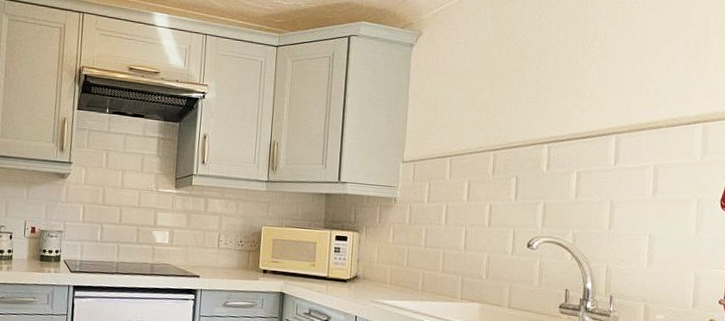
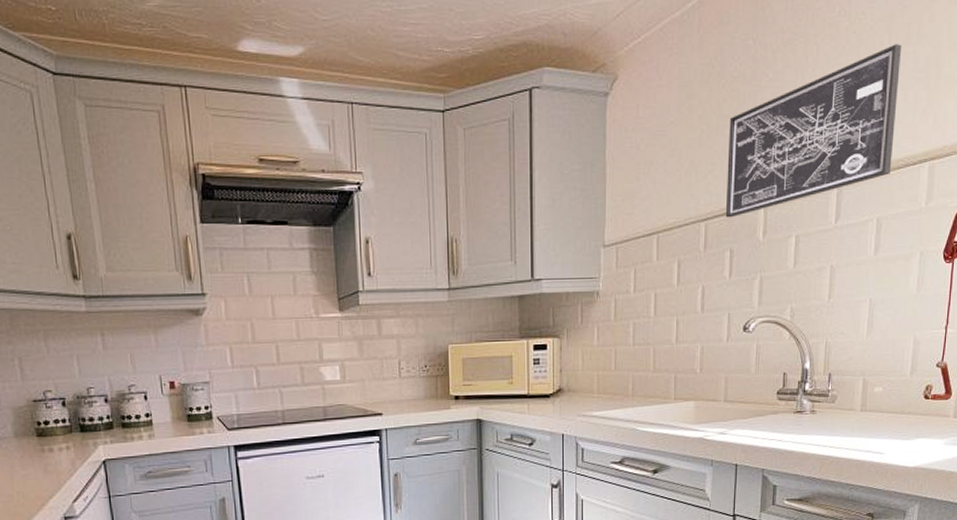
wall art: none [512,27,673,151] -> present [725,44,902,218]

